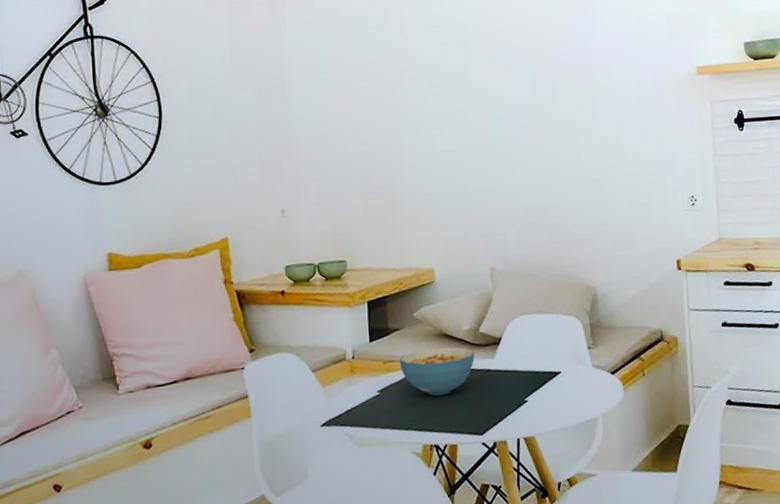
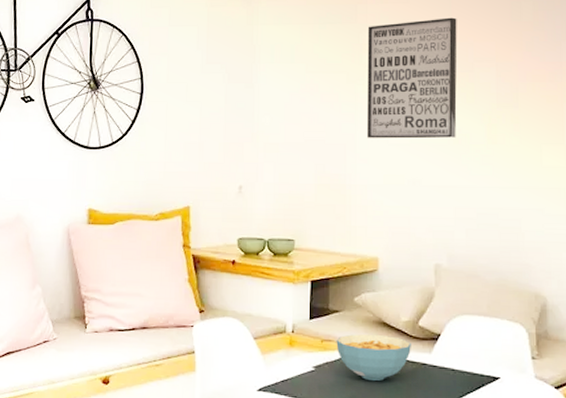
wall art: none [402,17,499,147] -> present [367,17,457,139]

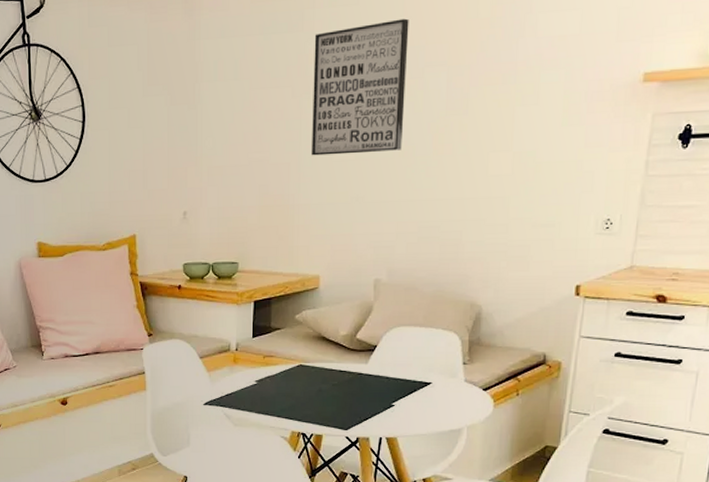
cereal bowl: present [336,334,411,381] -> none [277,348,349,391]

